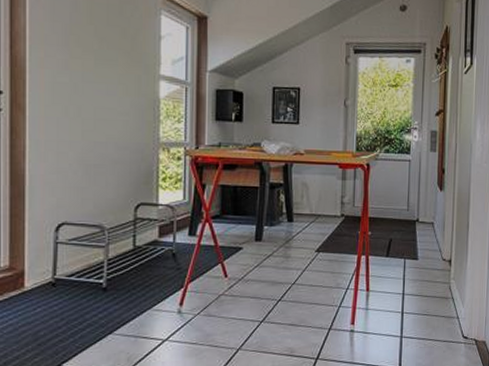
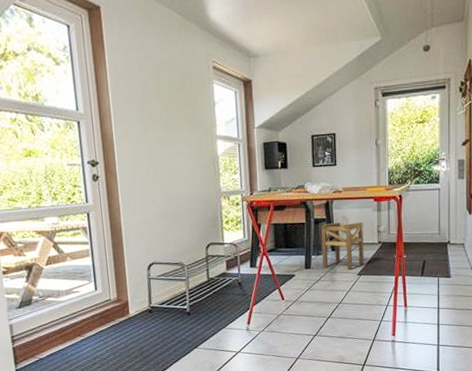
stool: none [276,188,325,244] -> present [320,222,364,269]

